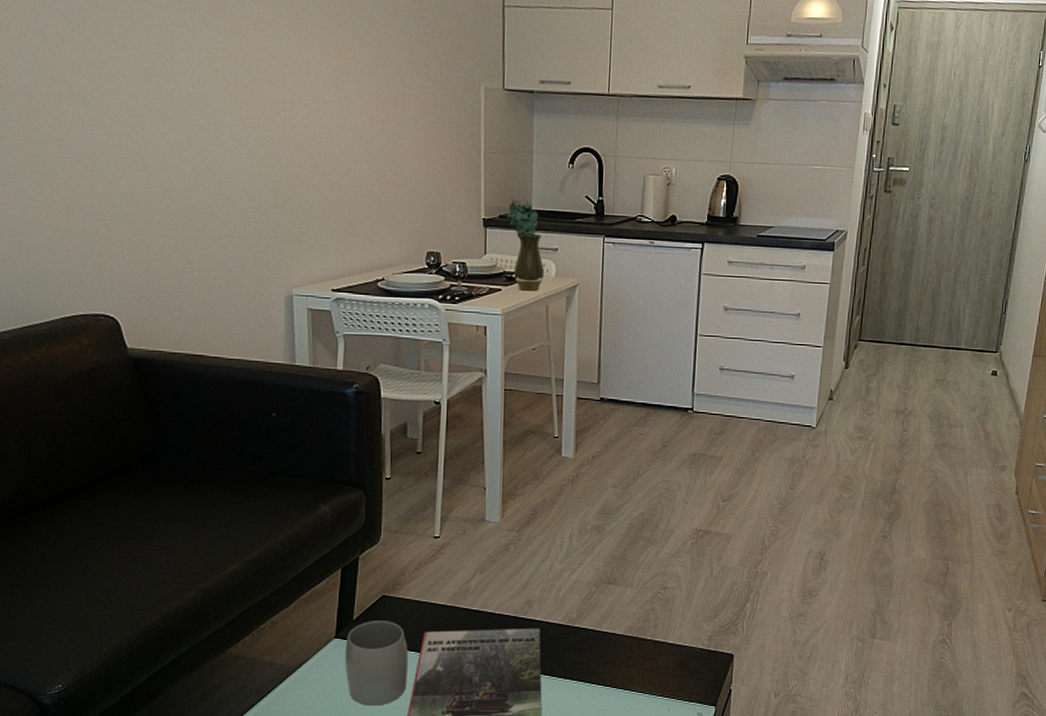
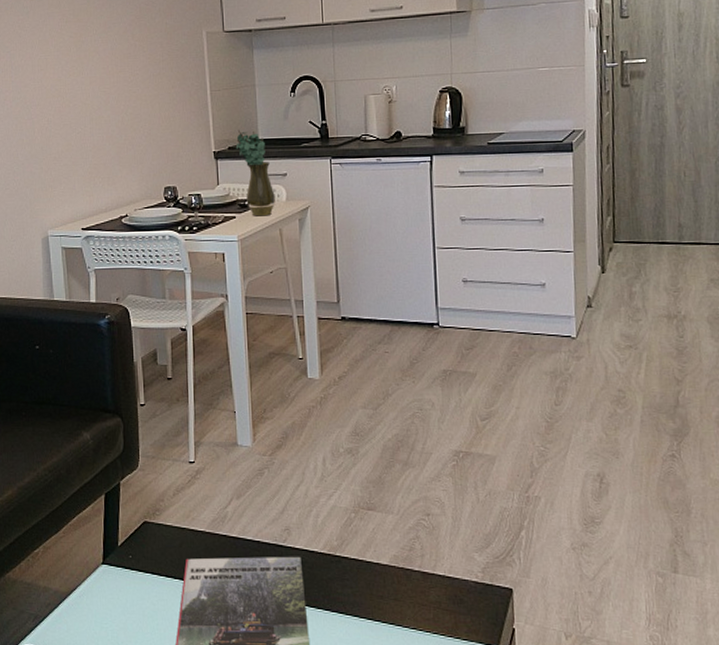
mug: present [344,621,408,706] -> none [112,547,173,635]

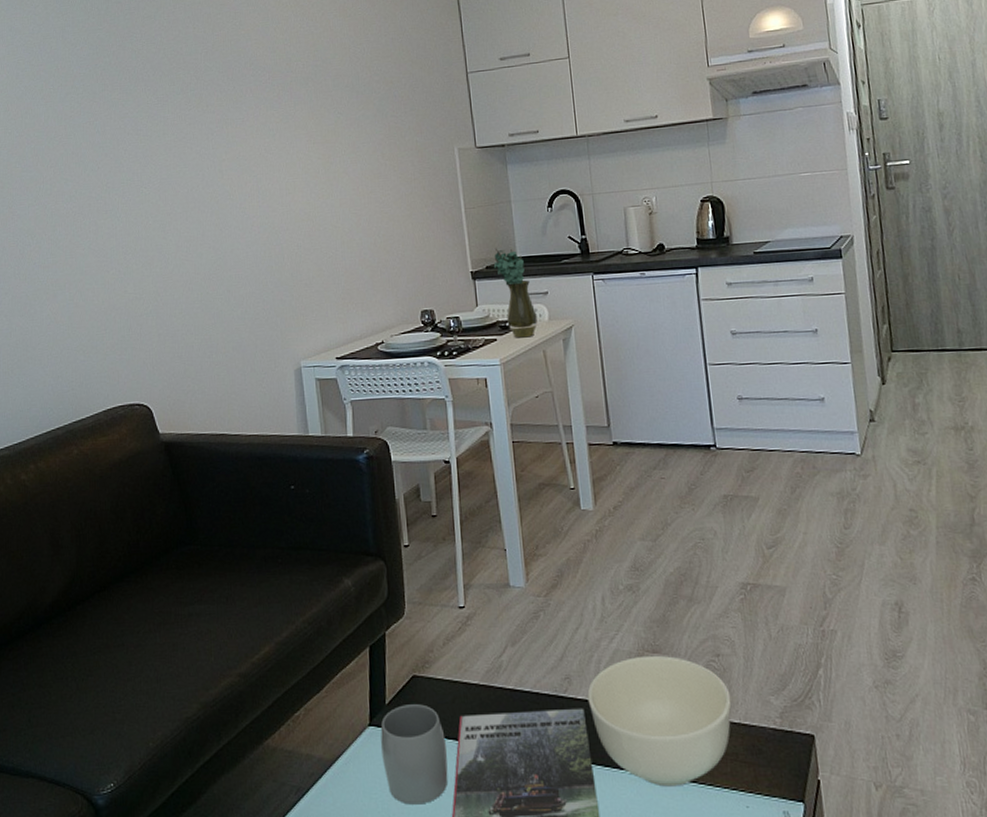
mug: none [112,547,173,635] -> present [380,704,449,805]
bowl: none [305,512,438,629] -> present [587,655,732,787]

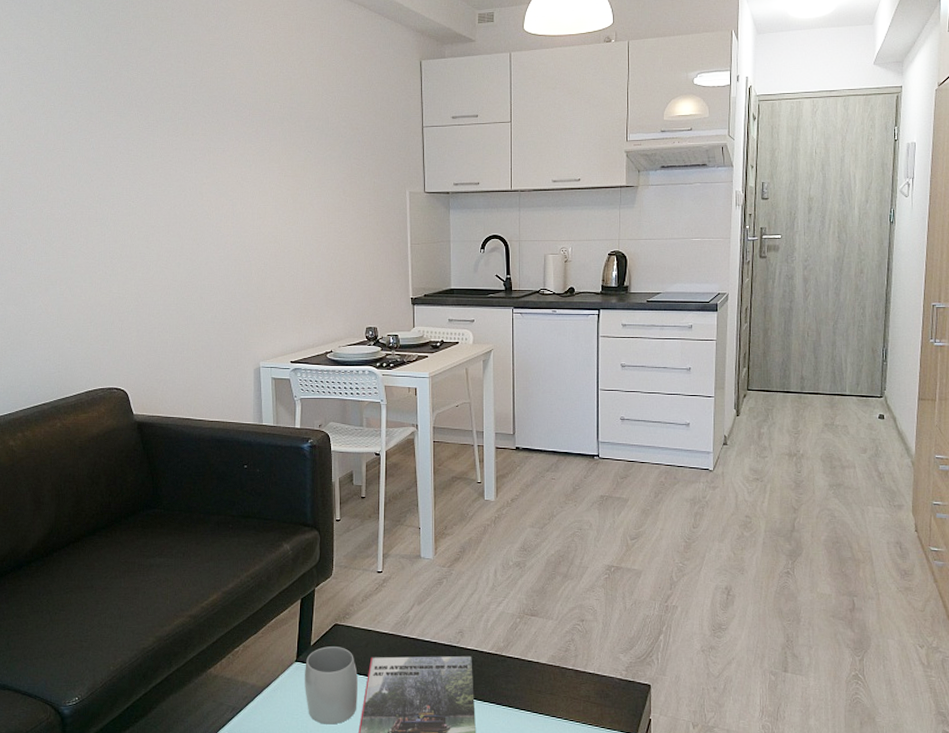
vase: present [494,248,538,338] -> none [431,280,463,357]
bowl: present [587,655,732,787] -> none [476,618,589,719]

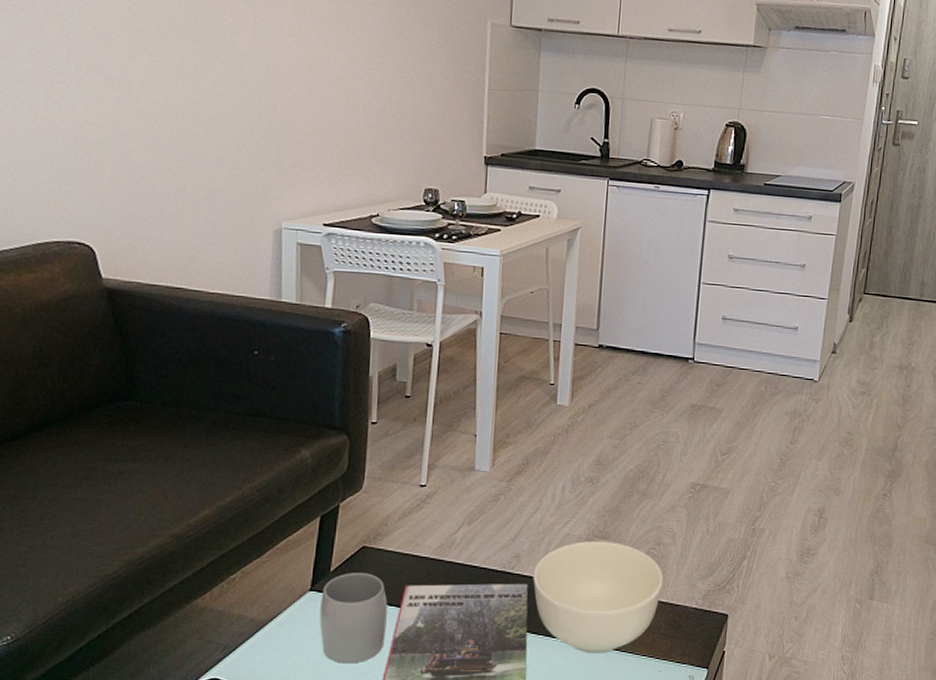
bowl: none [476,618,589,719] -> present [533,540,664,653]

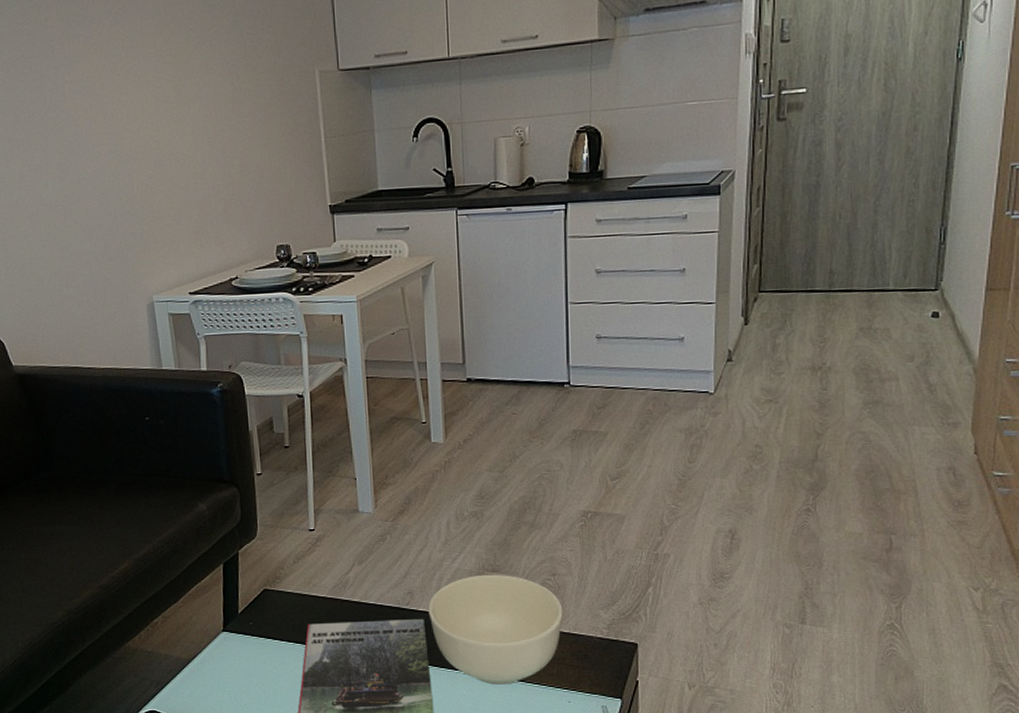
mug: present [319,573,388,664] -> none [233,614,296,697]

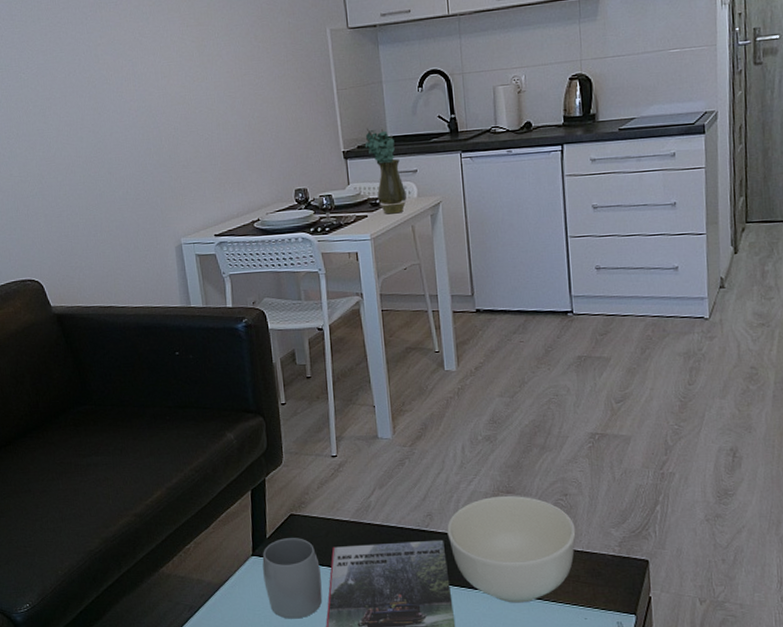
mug: none [233,614,296,697] -> present [262,538,323,619]
vase: none [354,180,397,275] -> present [365,128,407,215]

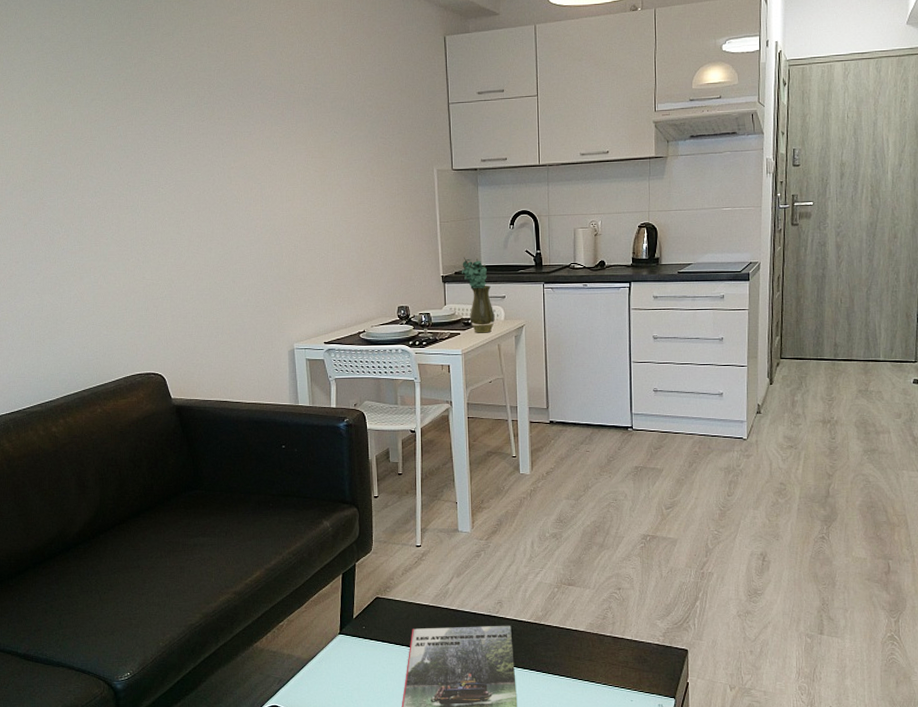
mug: present [262,538,323,619] -> none [347,619,401,694]
bowl: present [447,495,576,603] -> none [514,587,627,685]

